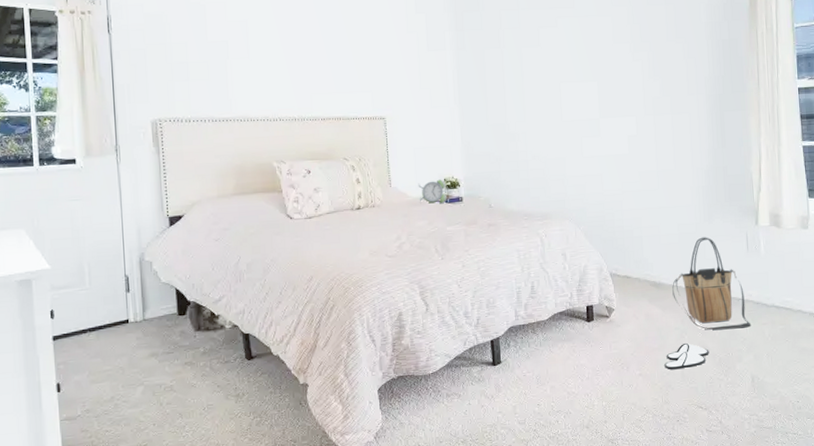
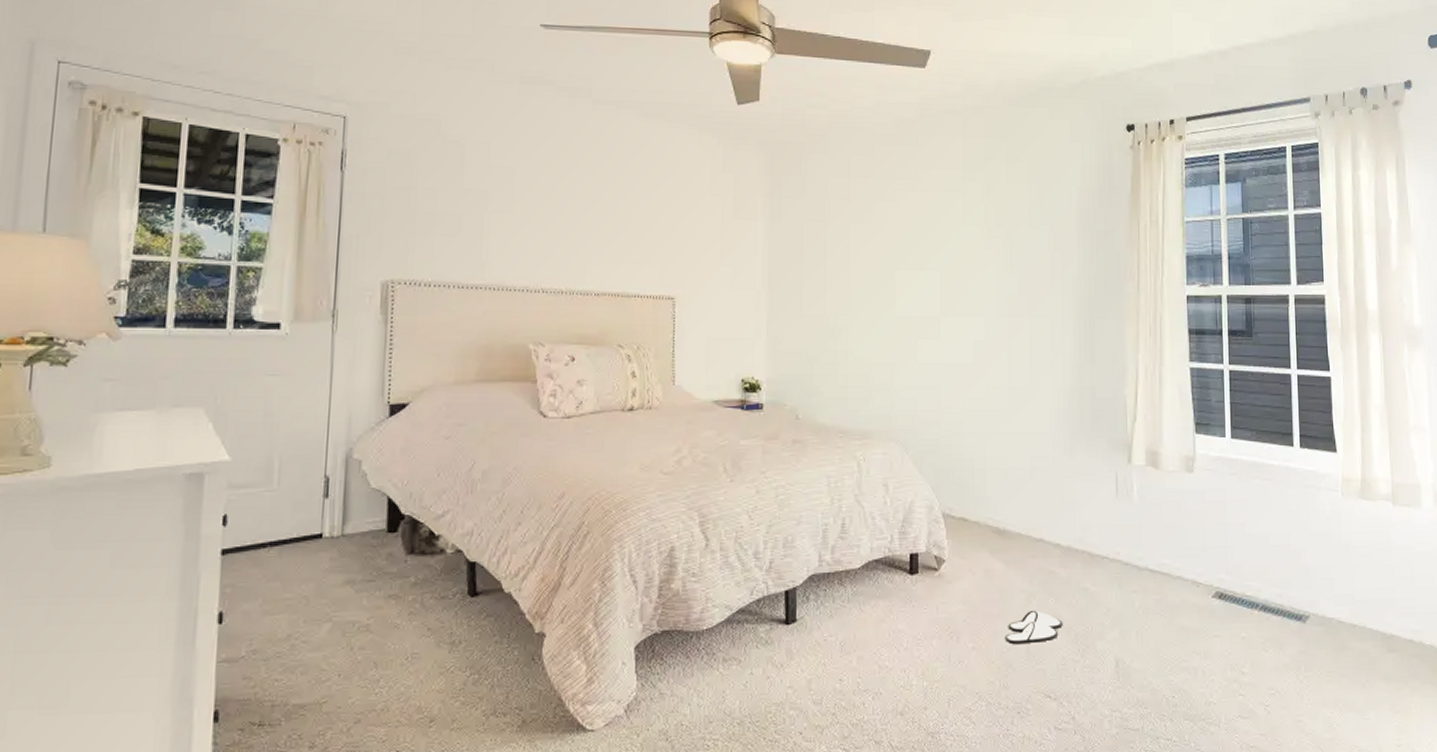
alarm clock: present [418,179,448,204] -> none [708,379,746,411]
tote bag: present [672,237,751,330] -> none [1020,474,1117,596]

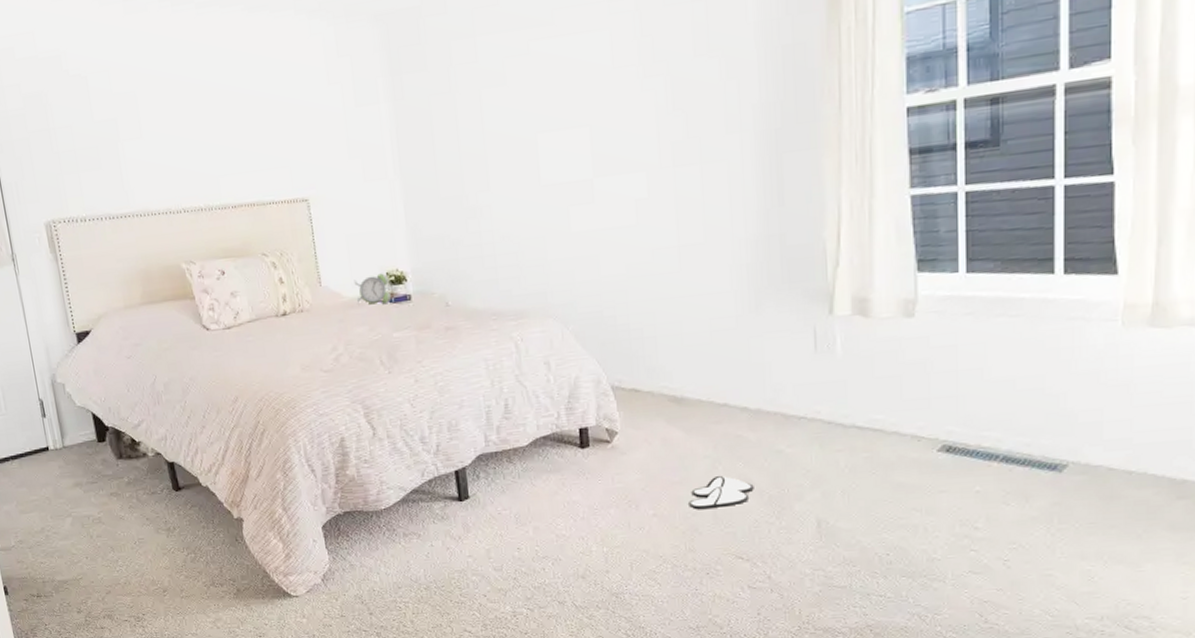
alarm clock: none [708,379,746,411] -> present [354,273,392,305]

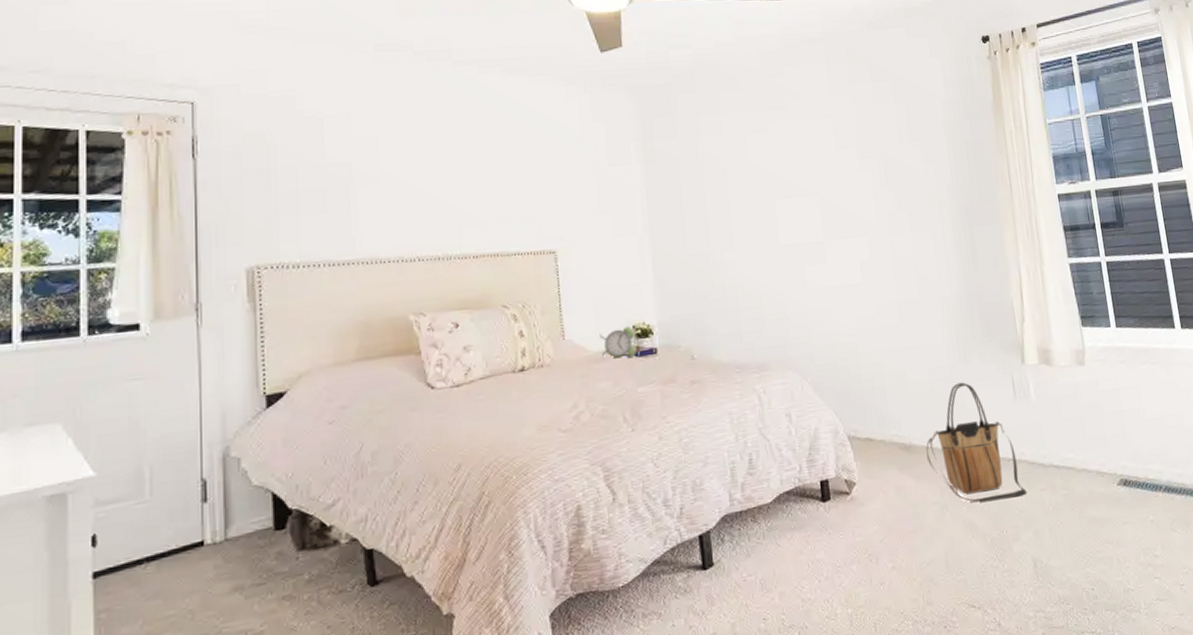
slippers: present [689,476,754,509] -> none [923,521,978,558]
tote bag: none [700,334,817,459] -> present [926,382,1026,503]

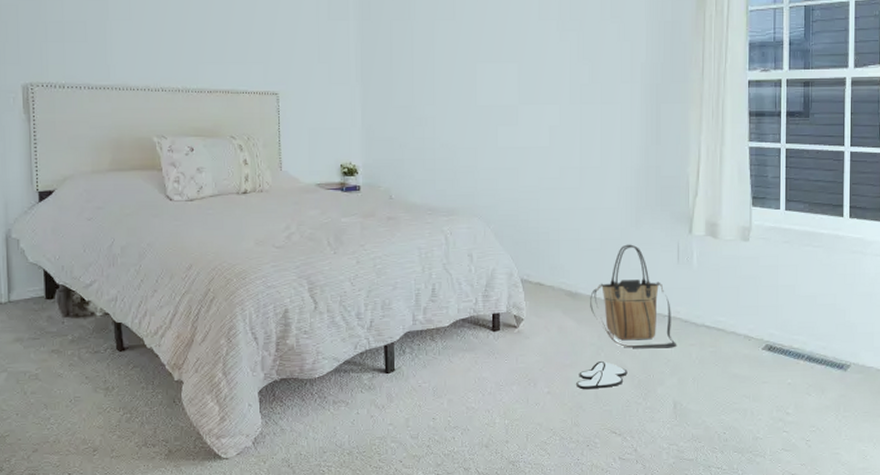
alarm clock: present [599,326,638,359] -> none [311,165,345,192]
slippers: none [923,521,978,558] -> present [576,361,628,389]

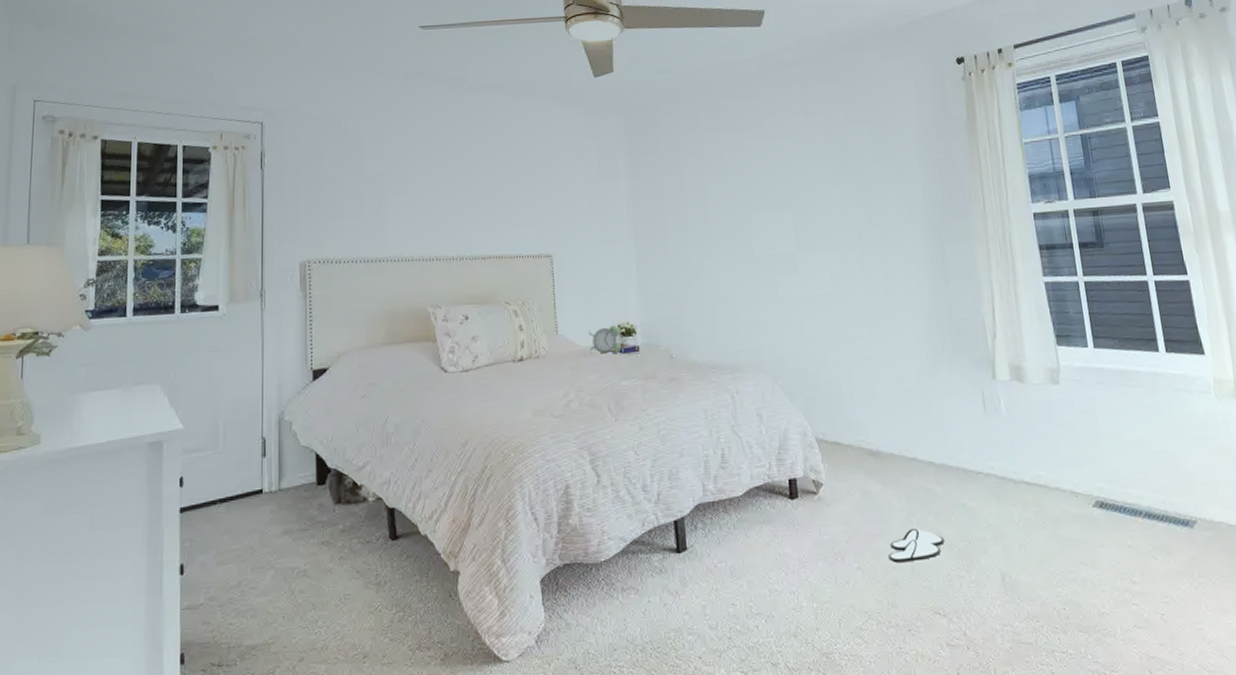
alarm clock: none [311,165,345,192] -> present [588,325,623,355]
tote bag: present [590,244,676,349] -> none [893,394,995,512]

